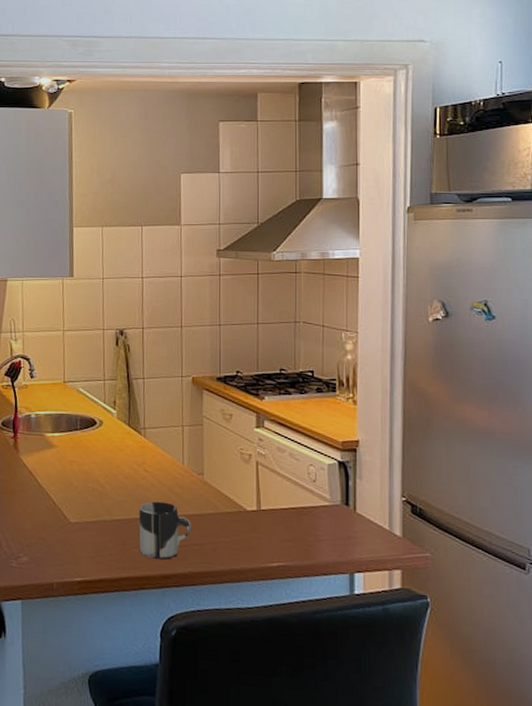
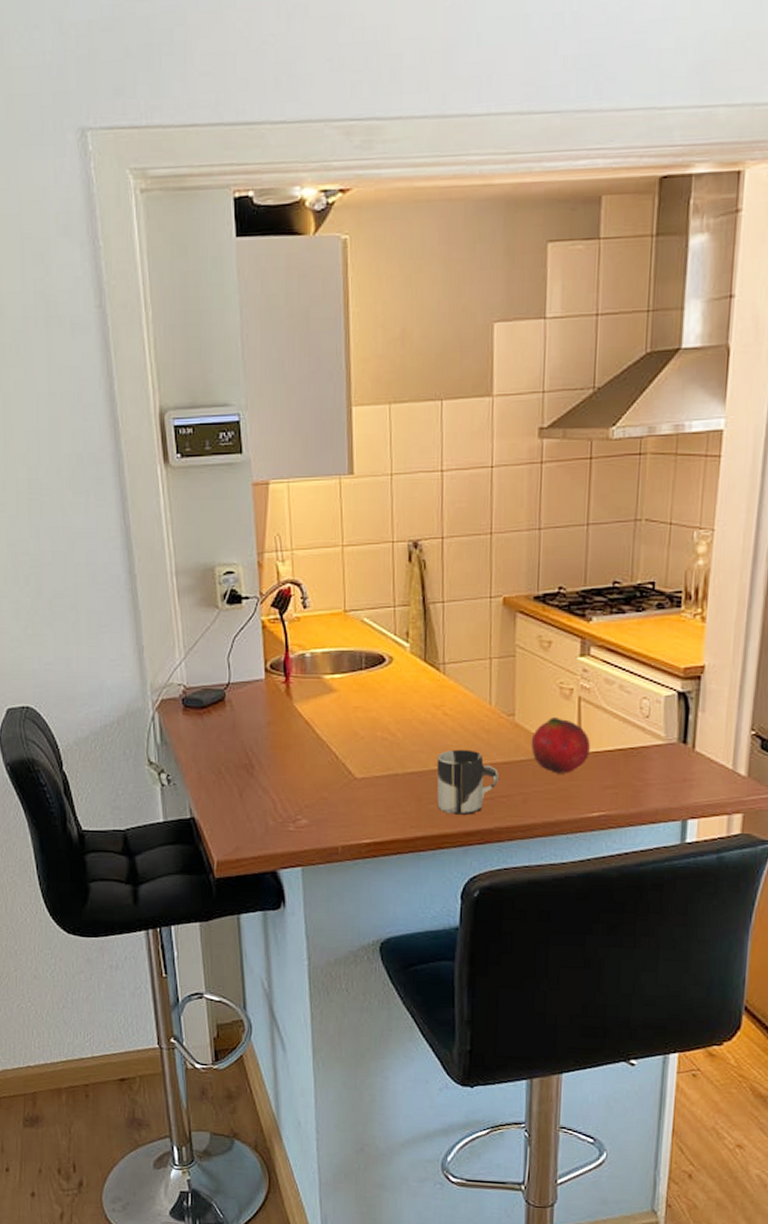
fruit: none [218,478,267,527] -> present [531,717,590,774]

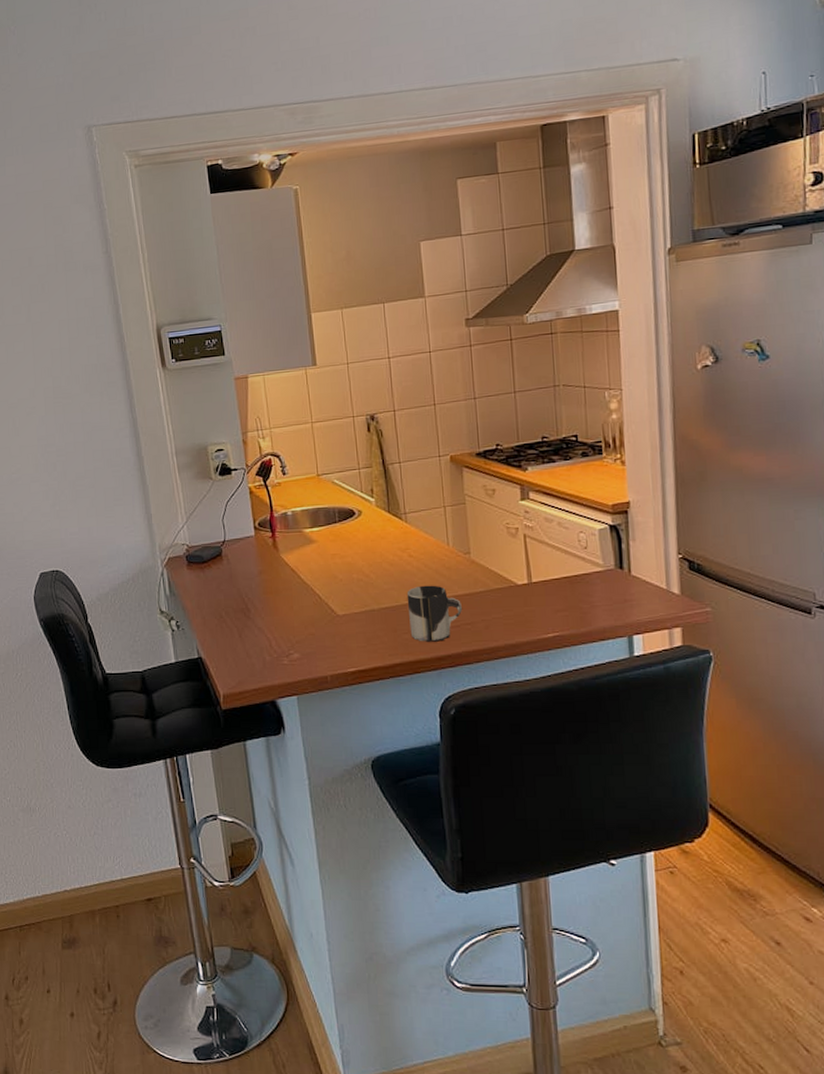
fruit: present [531,717,590,774] -> none [486,553,539,601]

